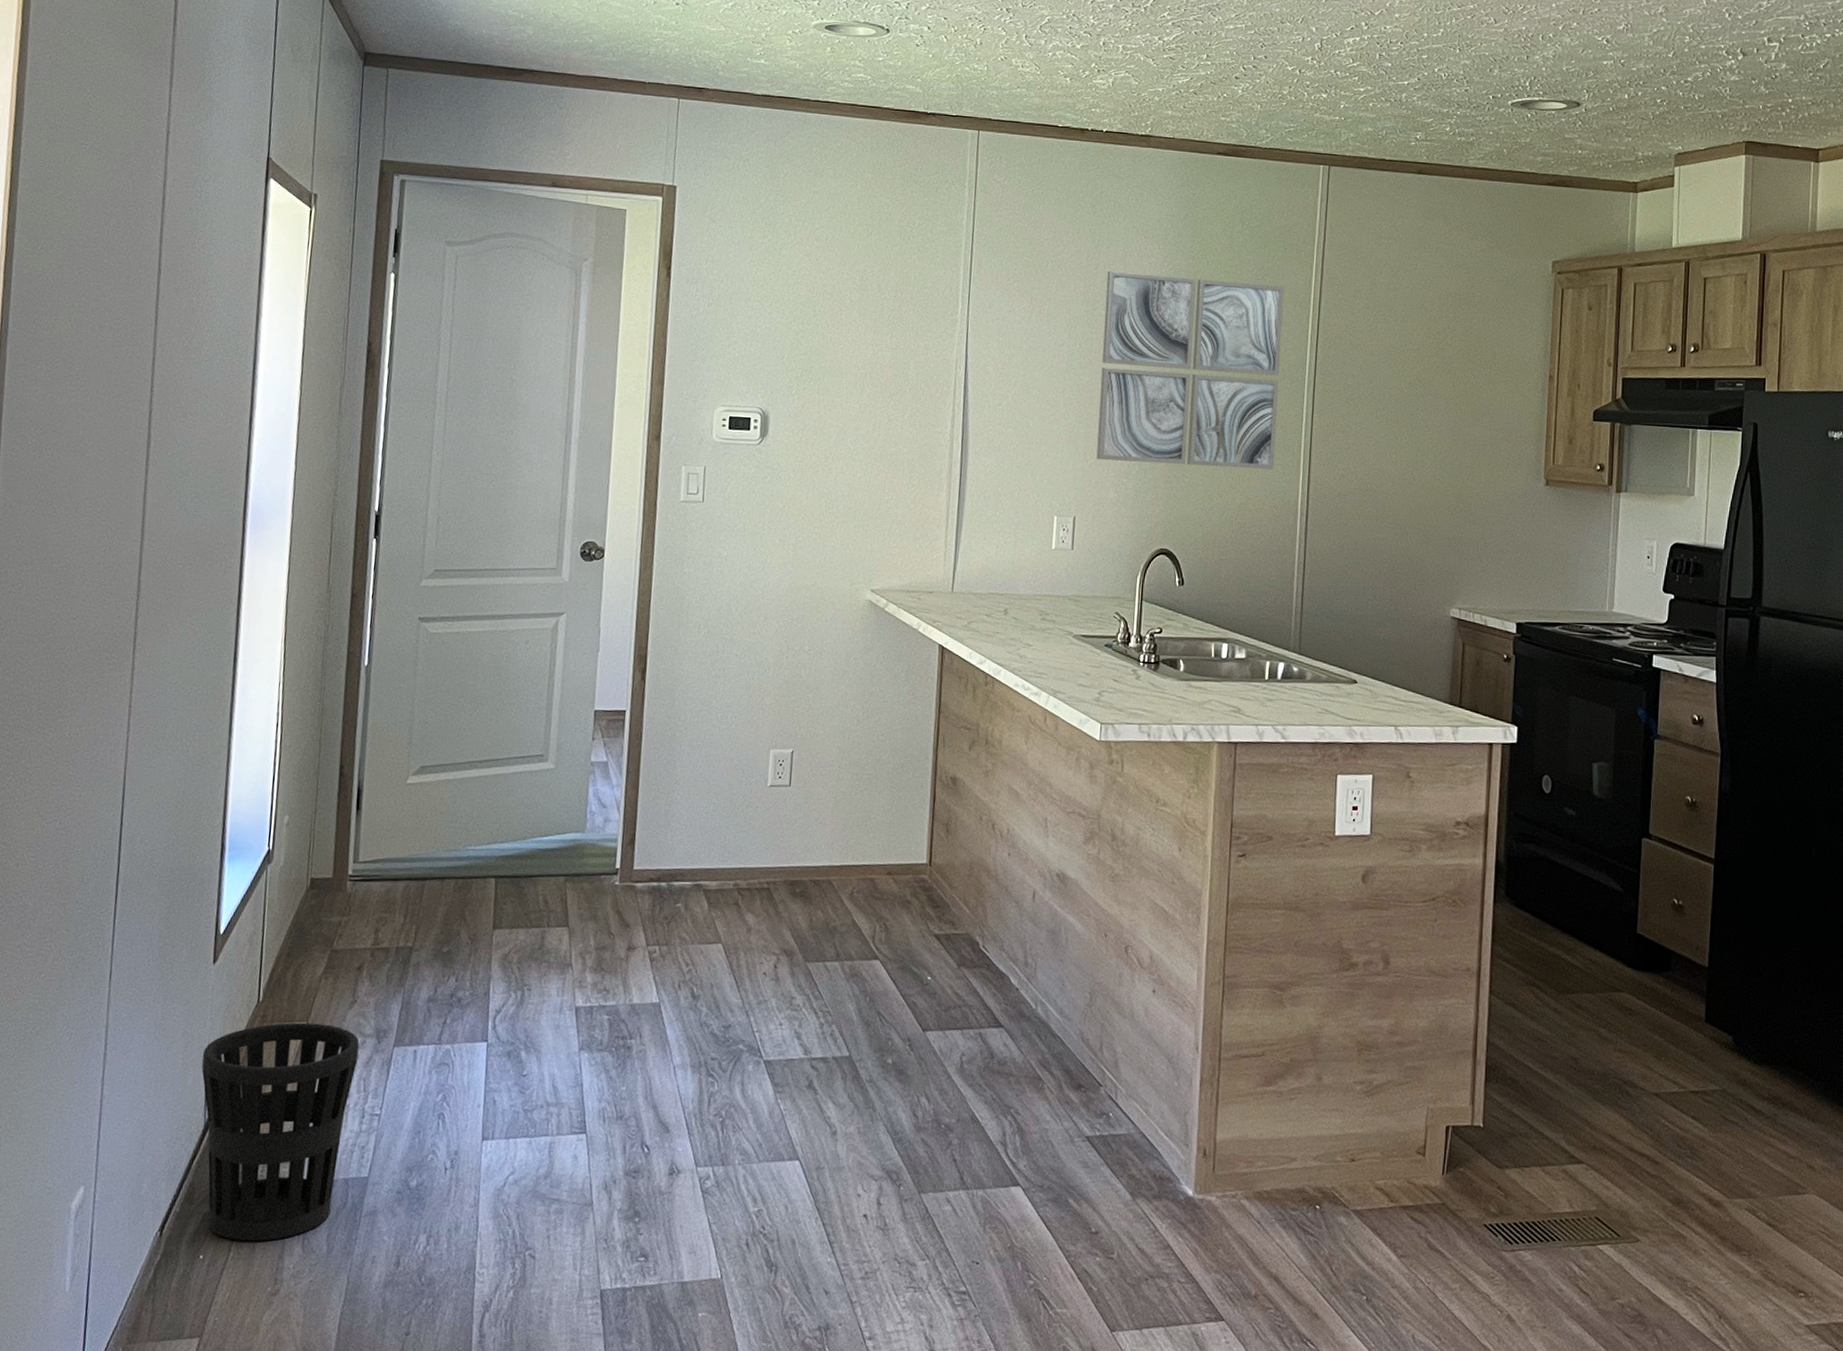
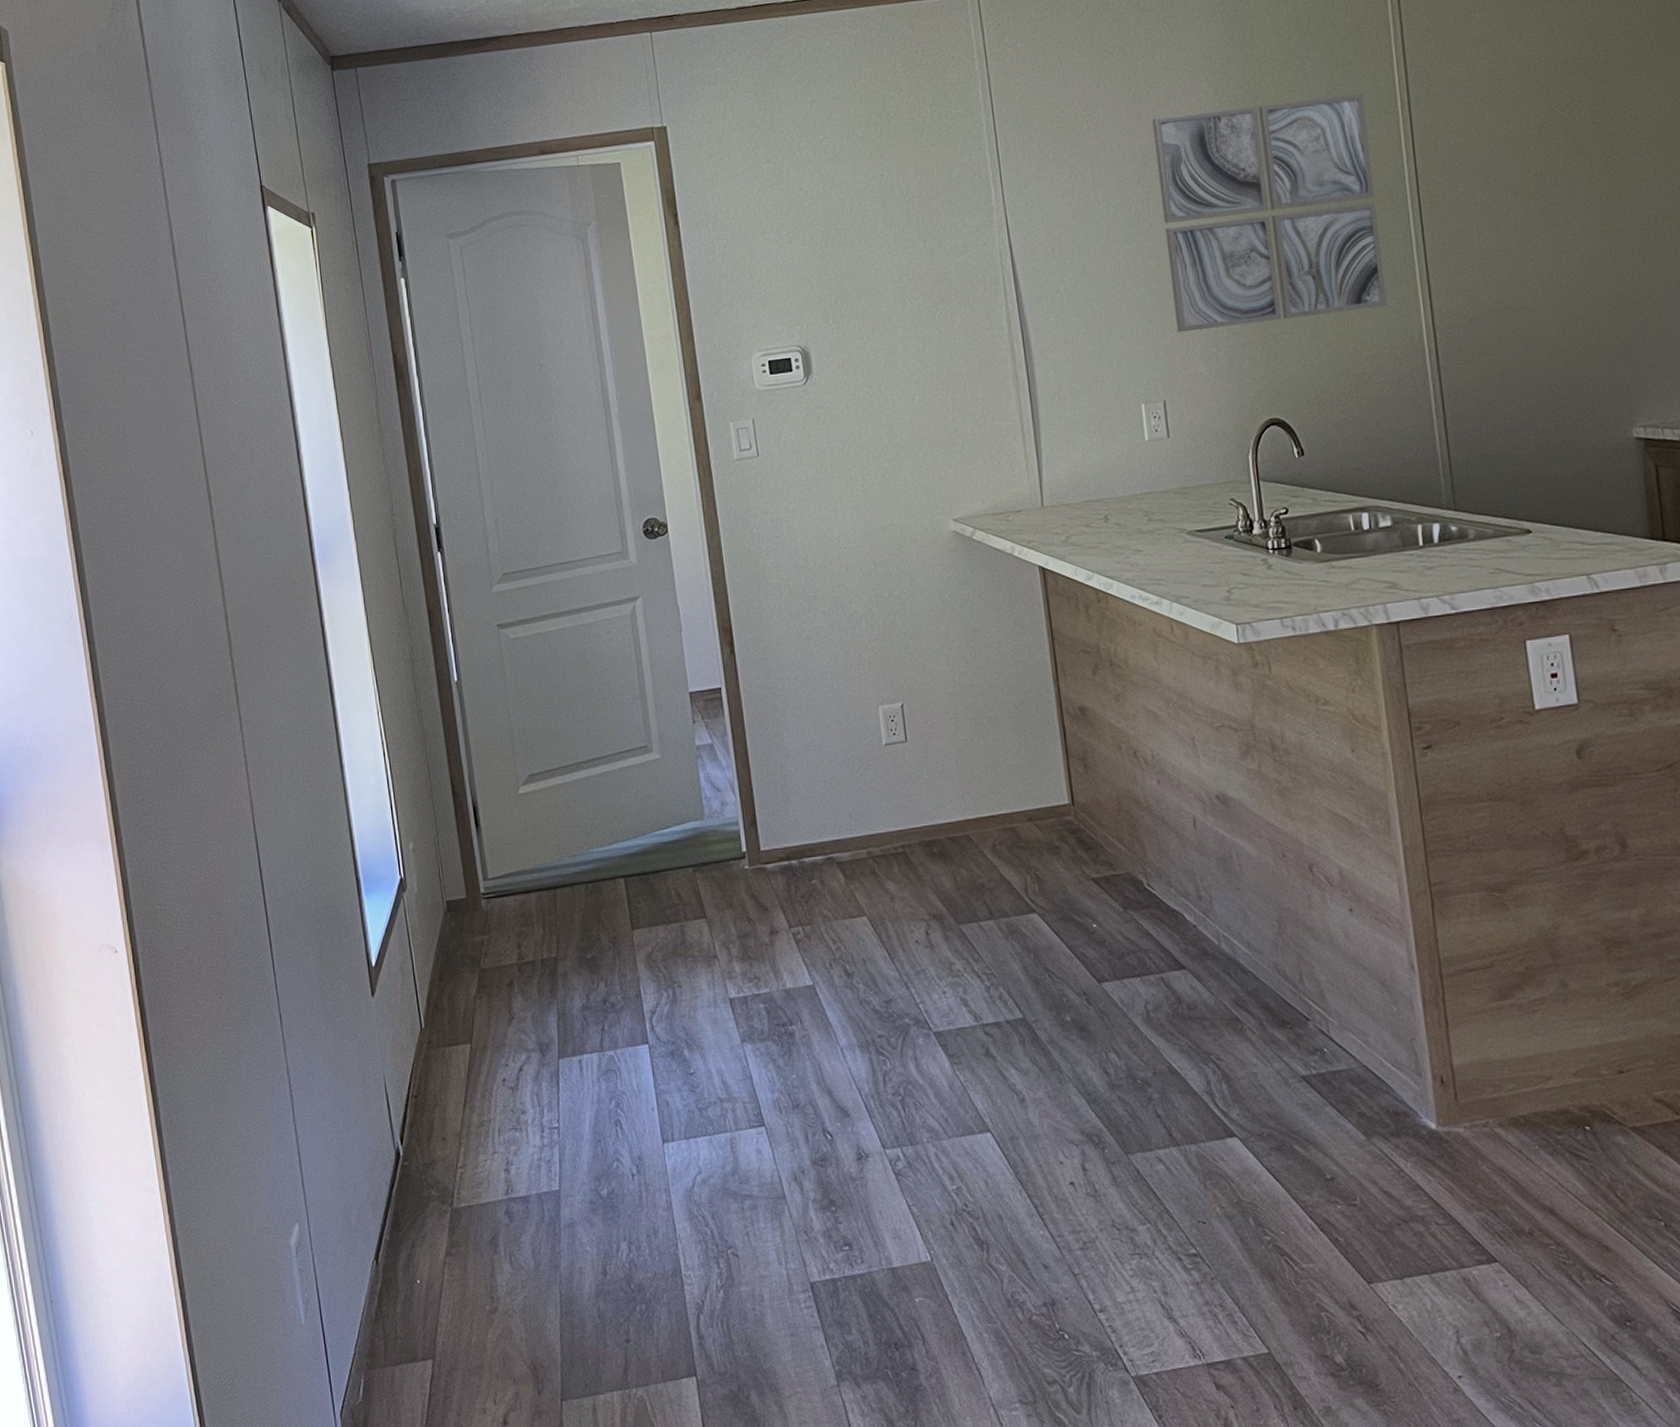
wastebasket: present [201,1022,360,1242] -> none [380,1043,531,1263]

